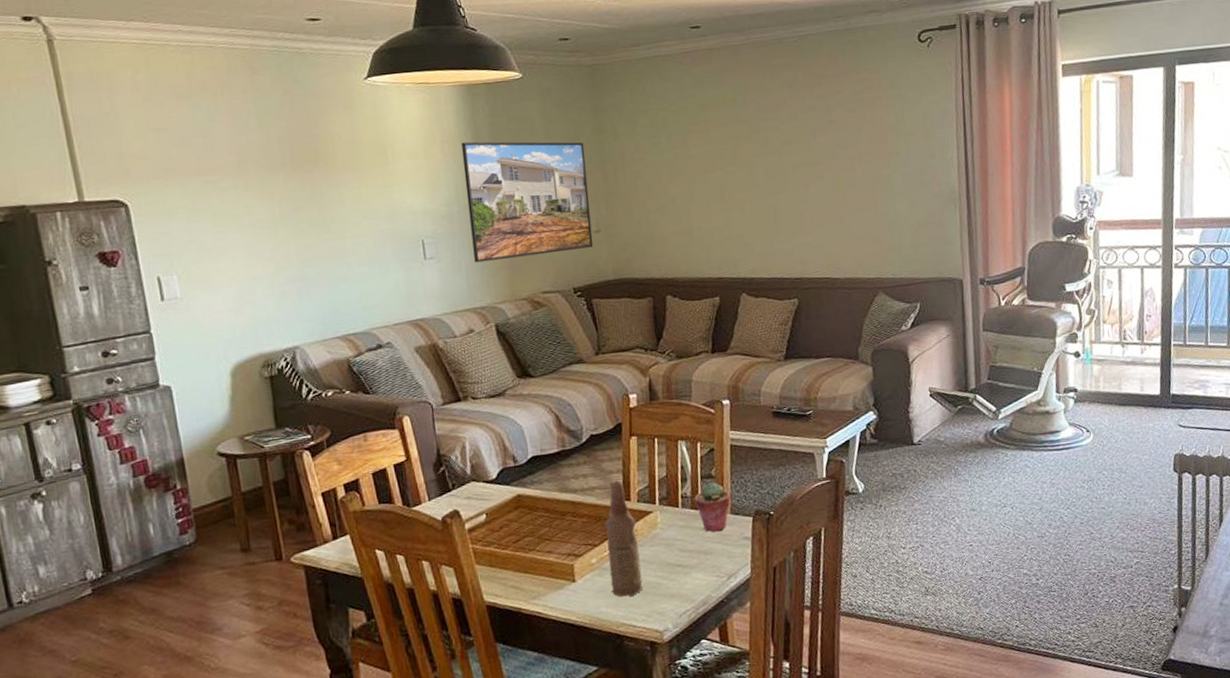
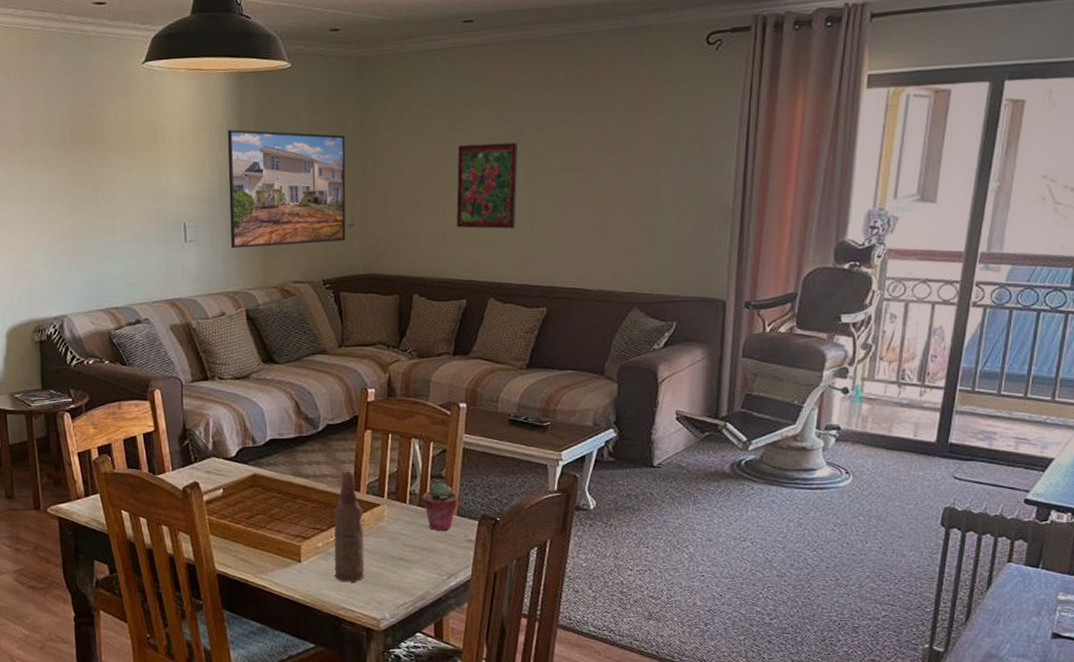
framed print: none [696,141,760,227] -> present [456,142,518,229]

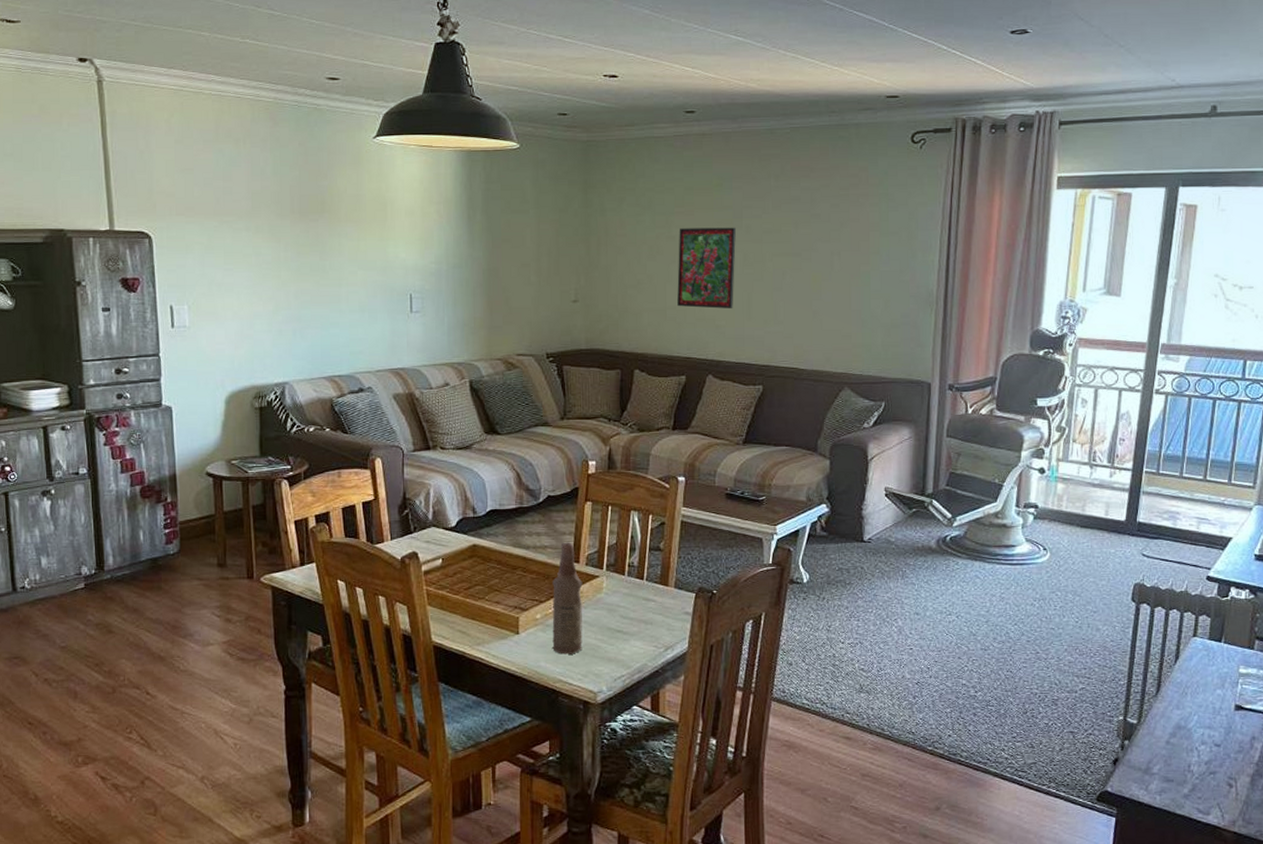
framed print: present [227,129,346,249] -> none [455,205,571,320]
potted succulent: present [421,483,458,532] -> none [639,555,676,604]

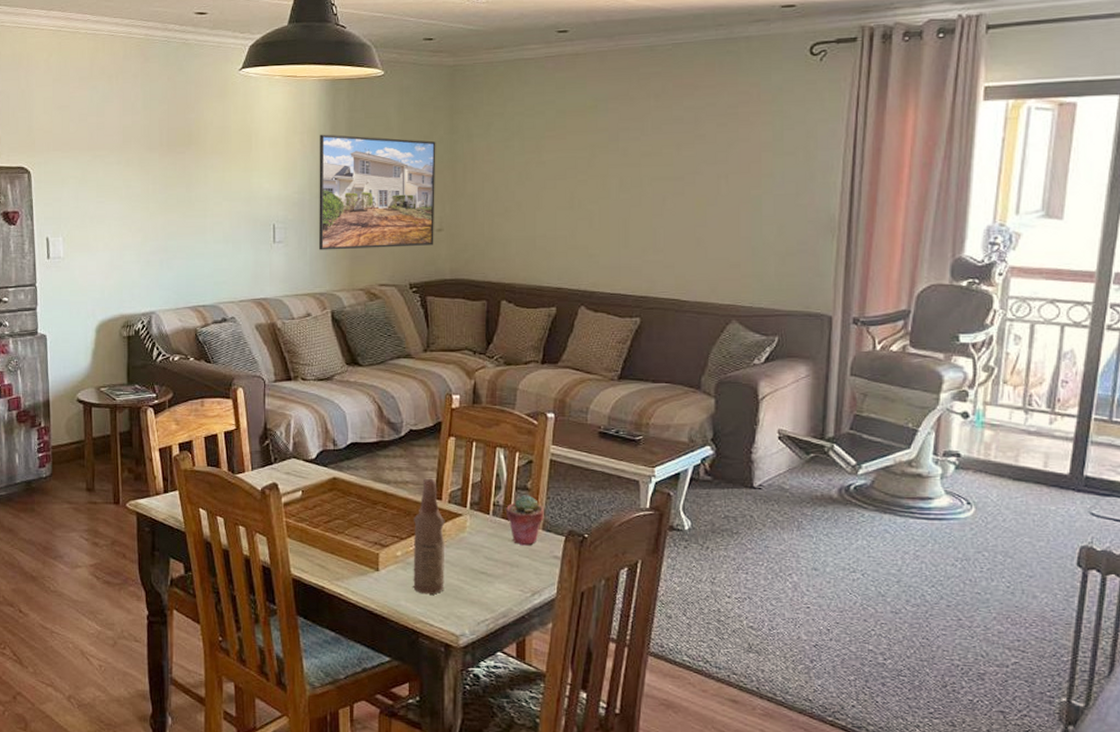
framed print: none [455,205,571,320] -> present [319,134,436,250]
potted succulent: none [639,555,676,604] -> present [505,495,544,546]
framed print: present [677,227,736,309] -> none [547,150,612,237]

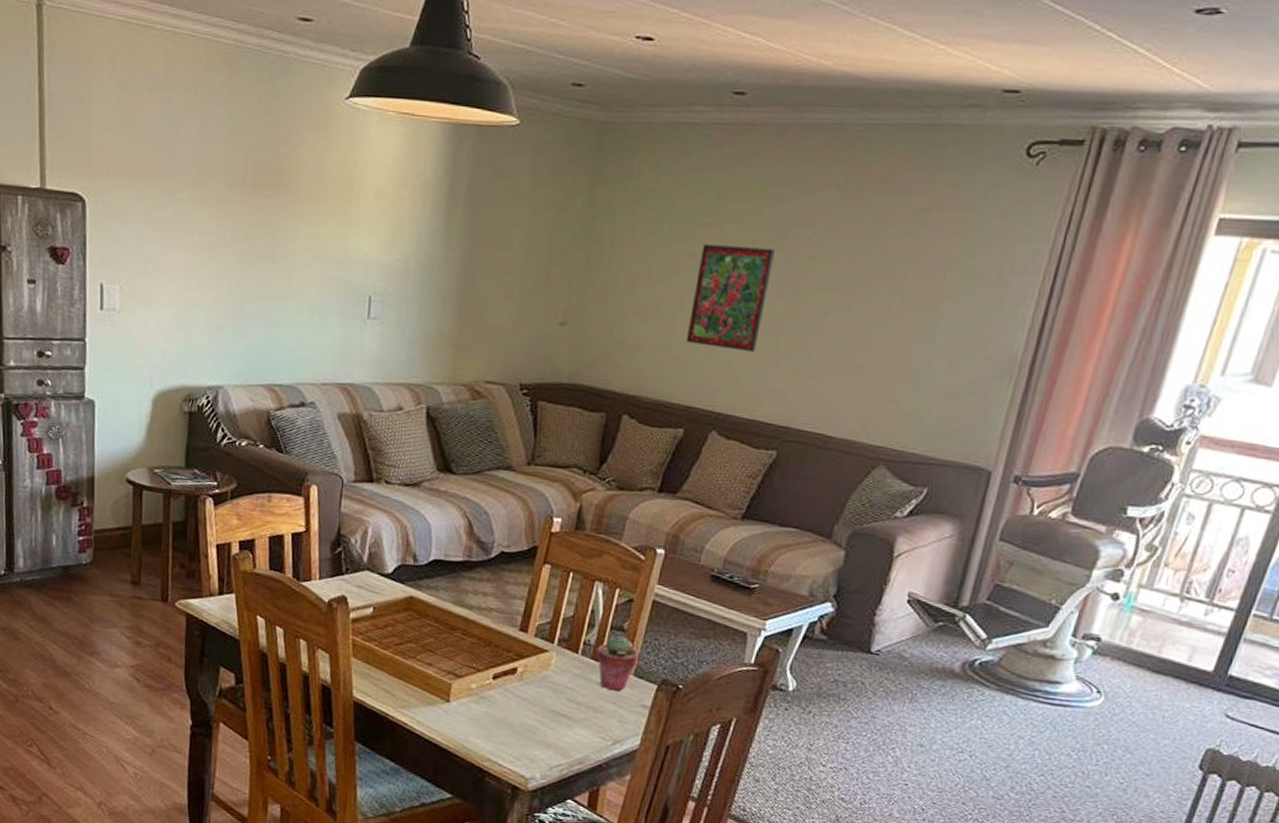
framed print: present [319,134,436,250] -> none [420,191,571,341]
bottle: present [413,478,445,595] -> none [485,606,529,733]
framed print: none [547,150,612,237] -> present [686,244,775,352]

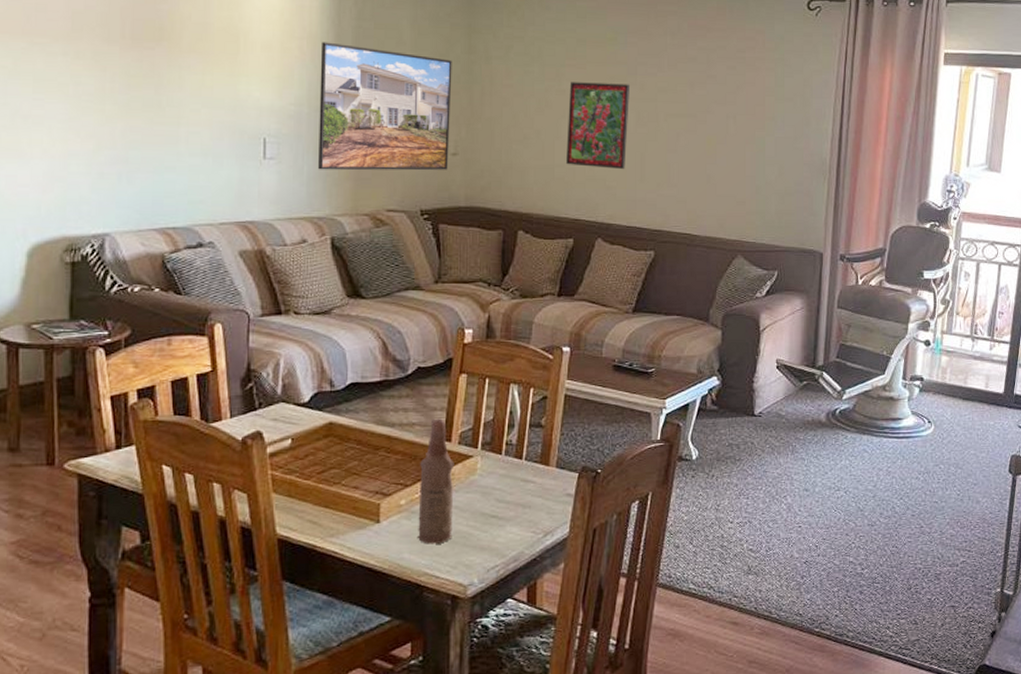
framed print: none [420,191,571,341] -> present [318,42,452,171]
bottle: none [485,606,529,733] -> present [418,418,455,544]
potted succulent: present [596,636,639,692] -> none [518,432,558,485]

